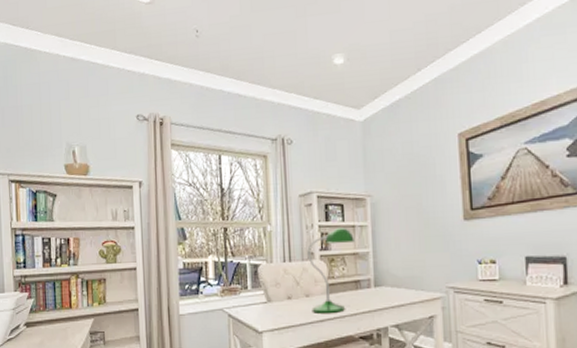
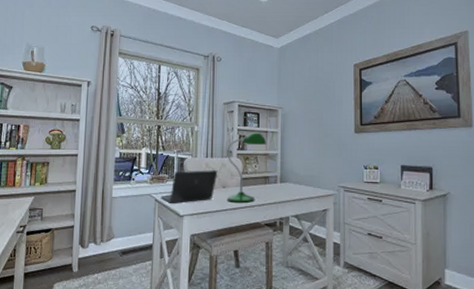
laptop: none [234,276,299,318] -> present [160,170,218,203]

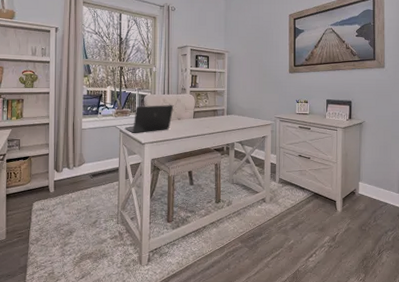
desk lamp: present [227,132,267,203] -> none [181,73,216,132]

